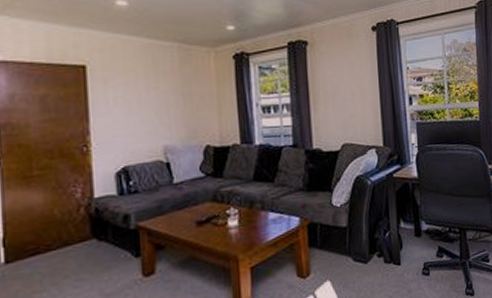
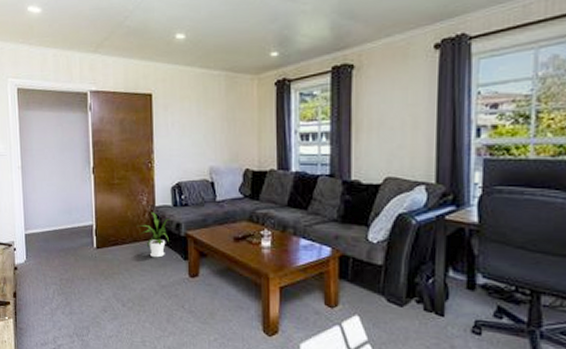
house plant: none [69,205,114,262] -> present [138,212,170,258]

